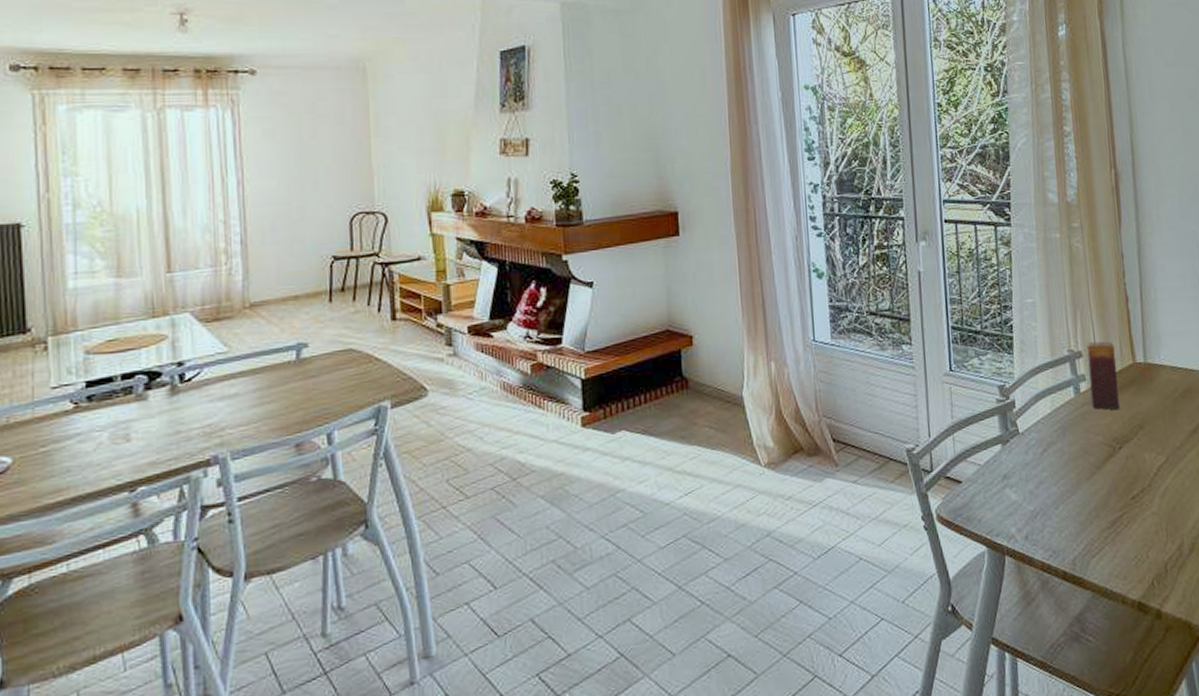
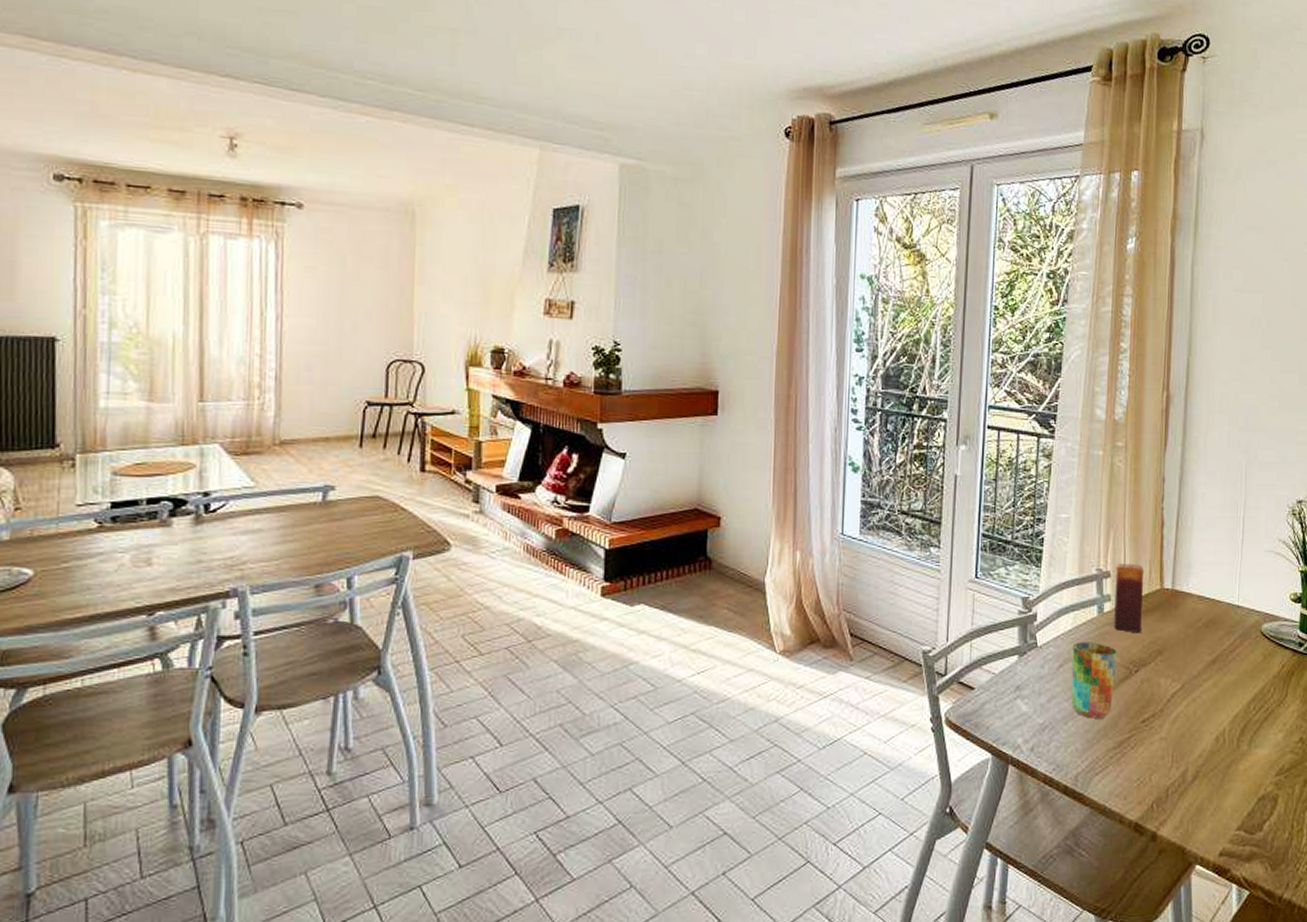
cup: none [1053,423,1100,500] -> present [1071,642,1118,719]

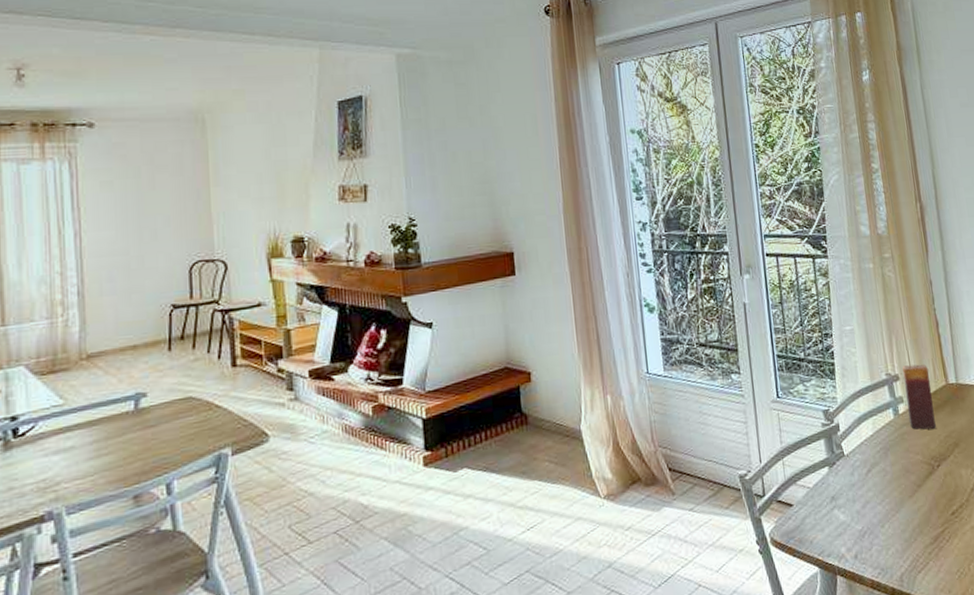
cup: present [1071,642,1118,719] -> none [876,444,922,518]

